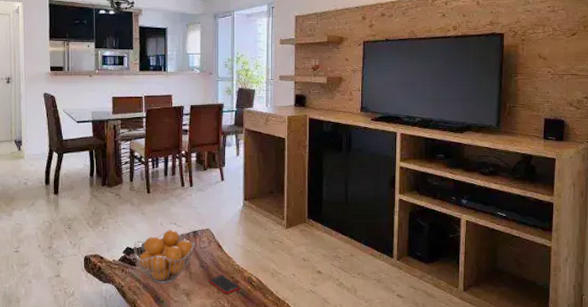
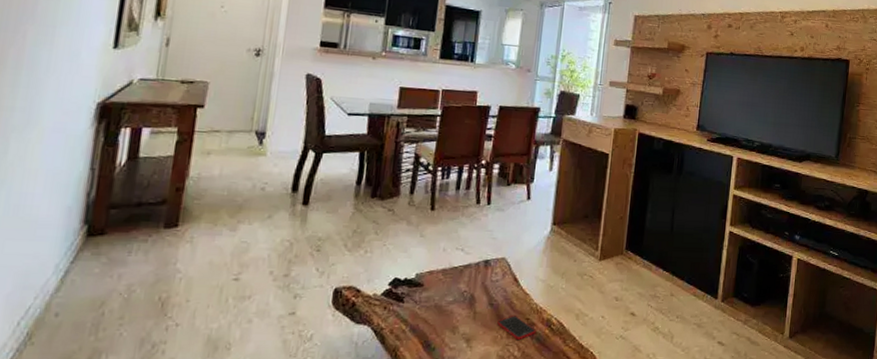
fruit basket: present [134,230,195,284] -> none [403,257,485,326]

